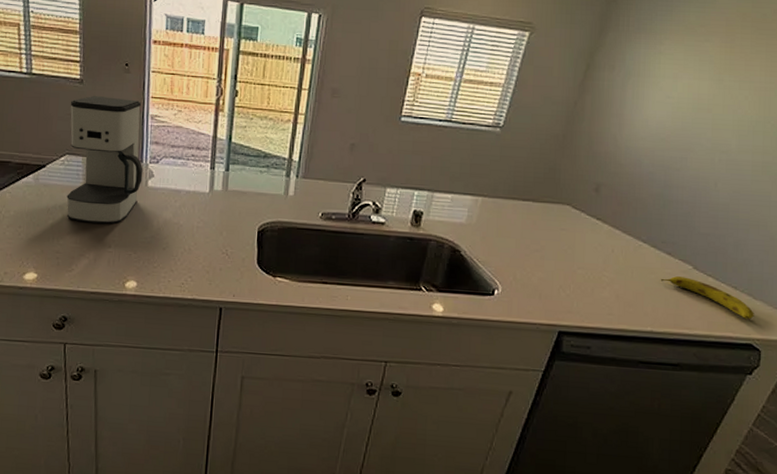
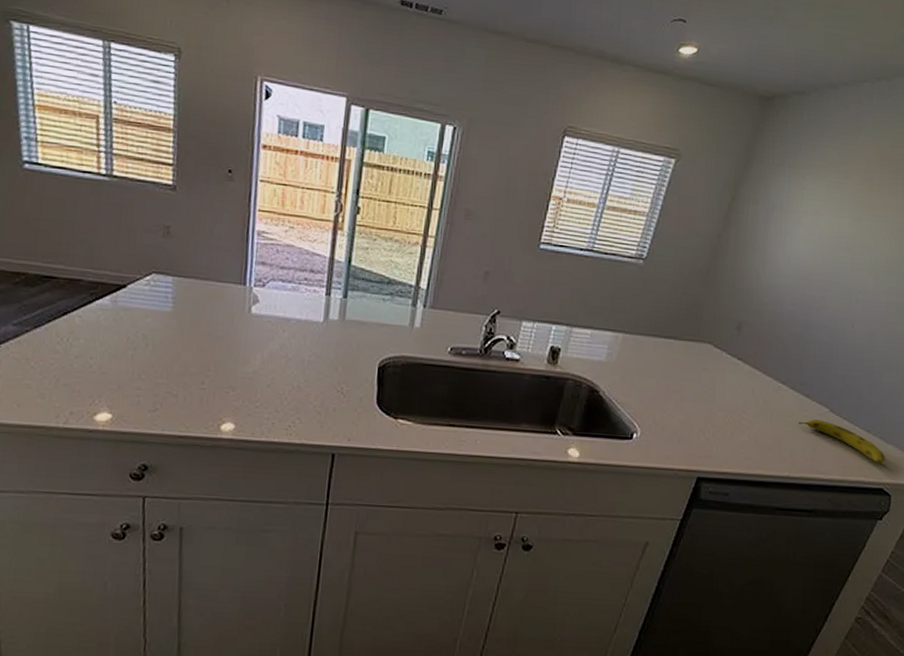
coffee maker: present [66,95,143,224] -> none [151,205,246,356]

